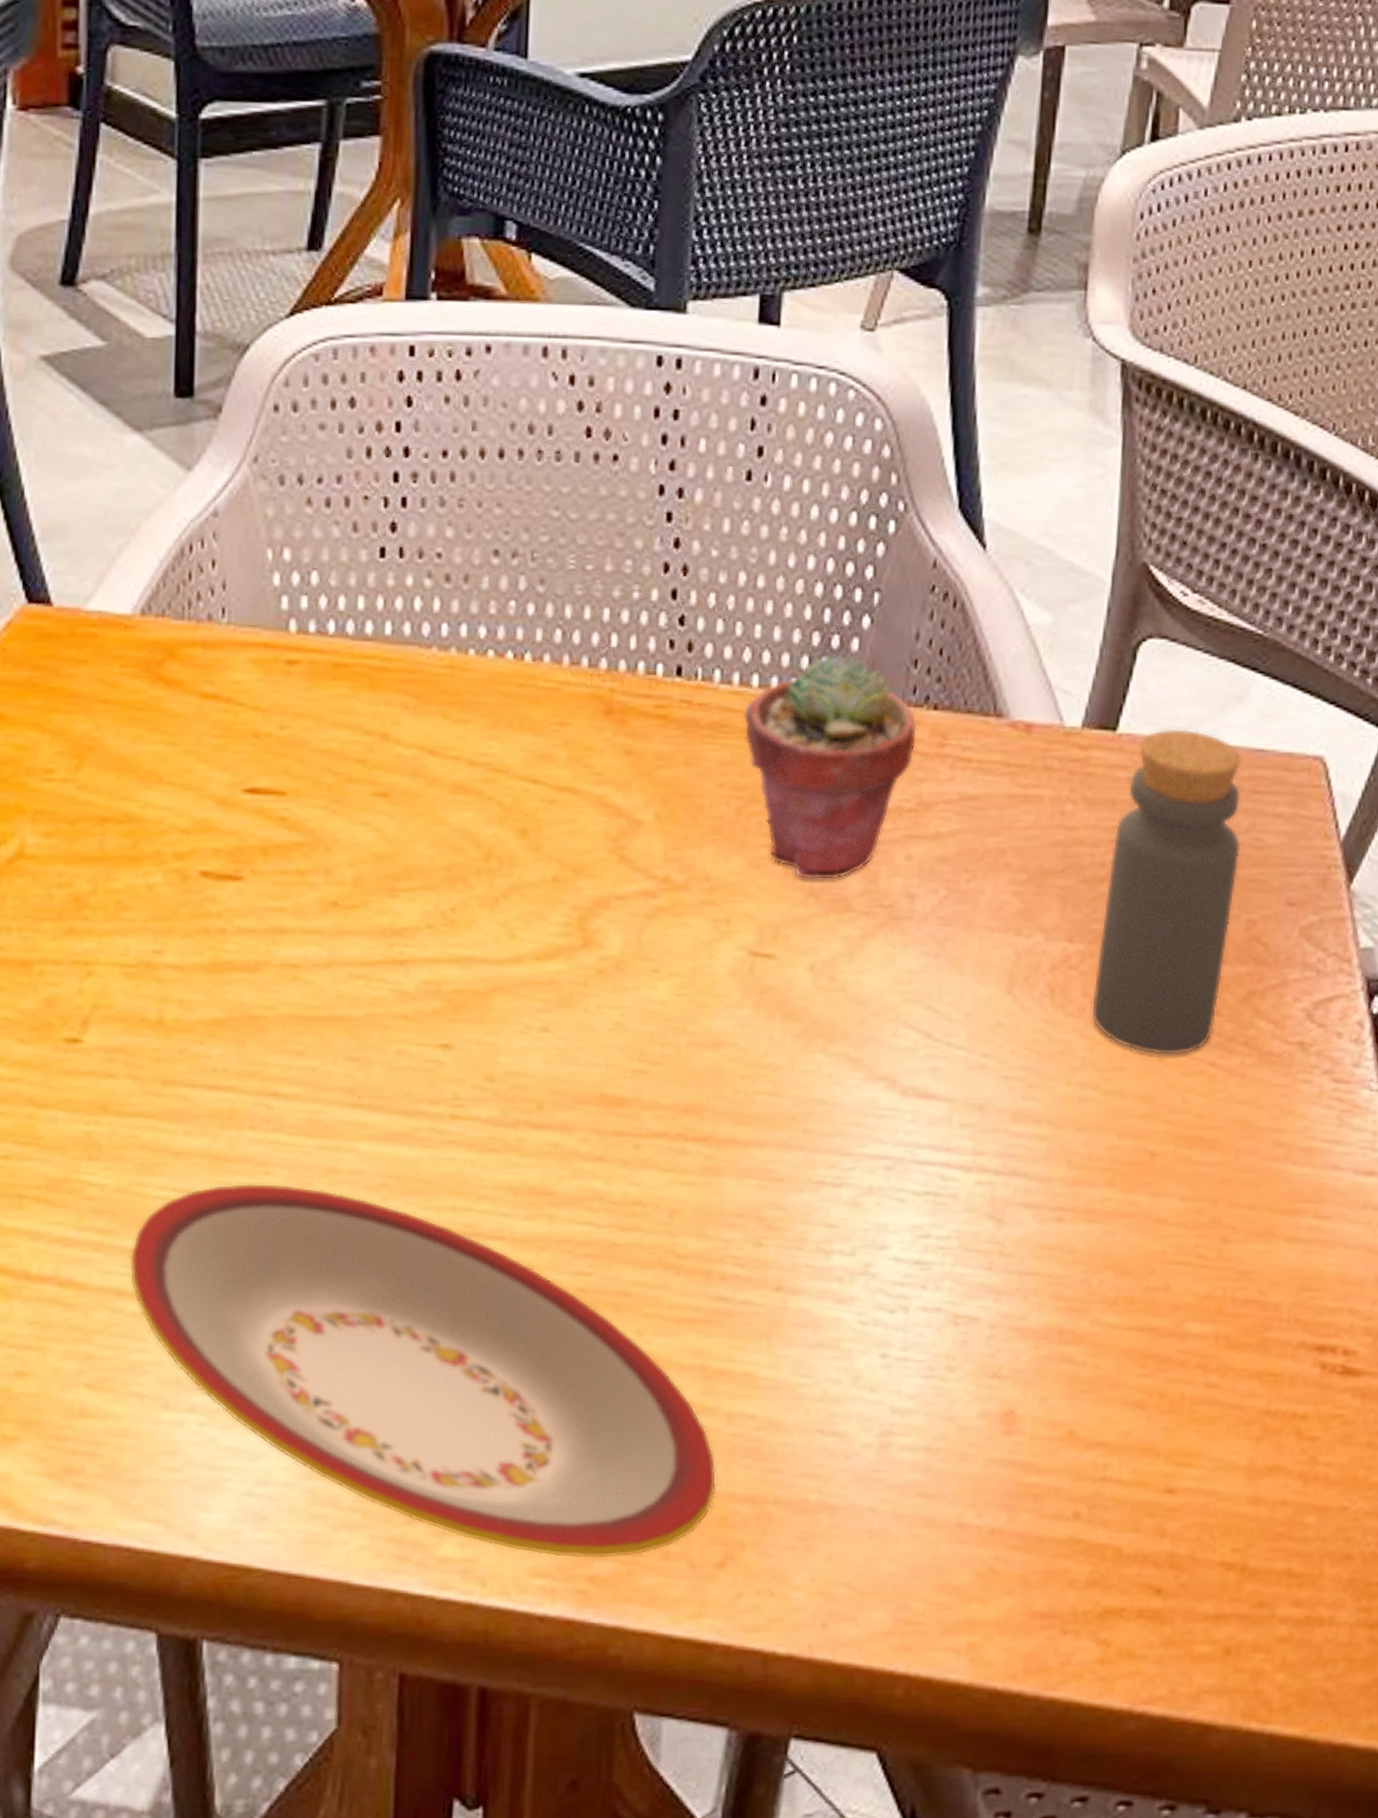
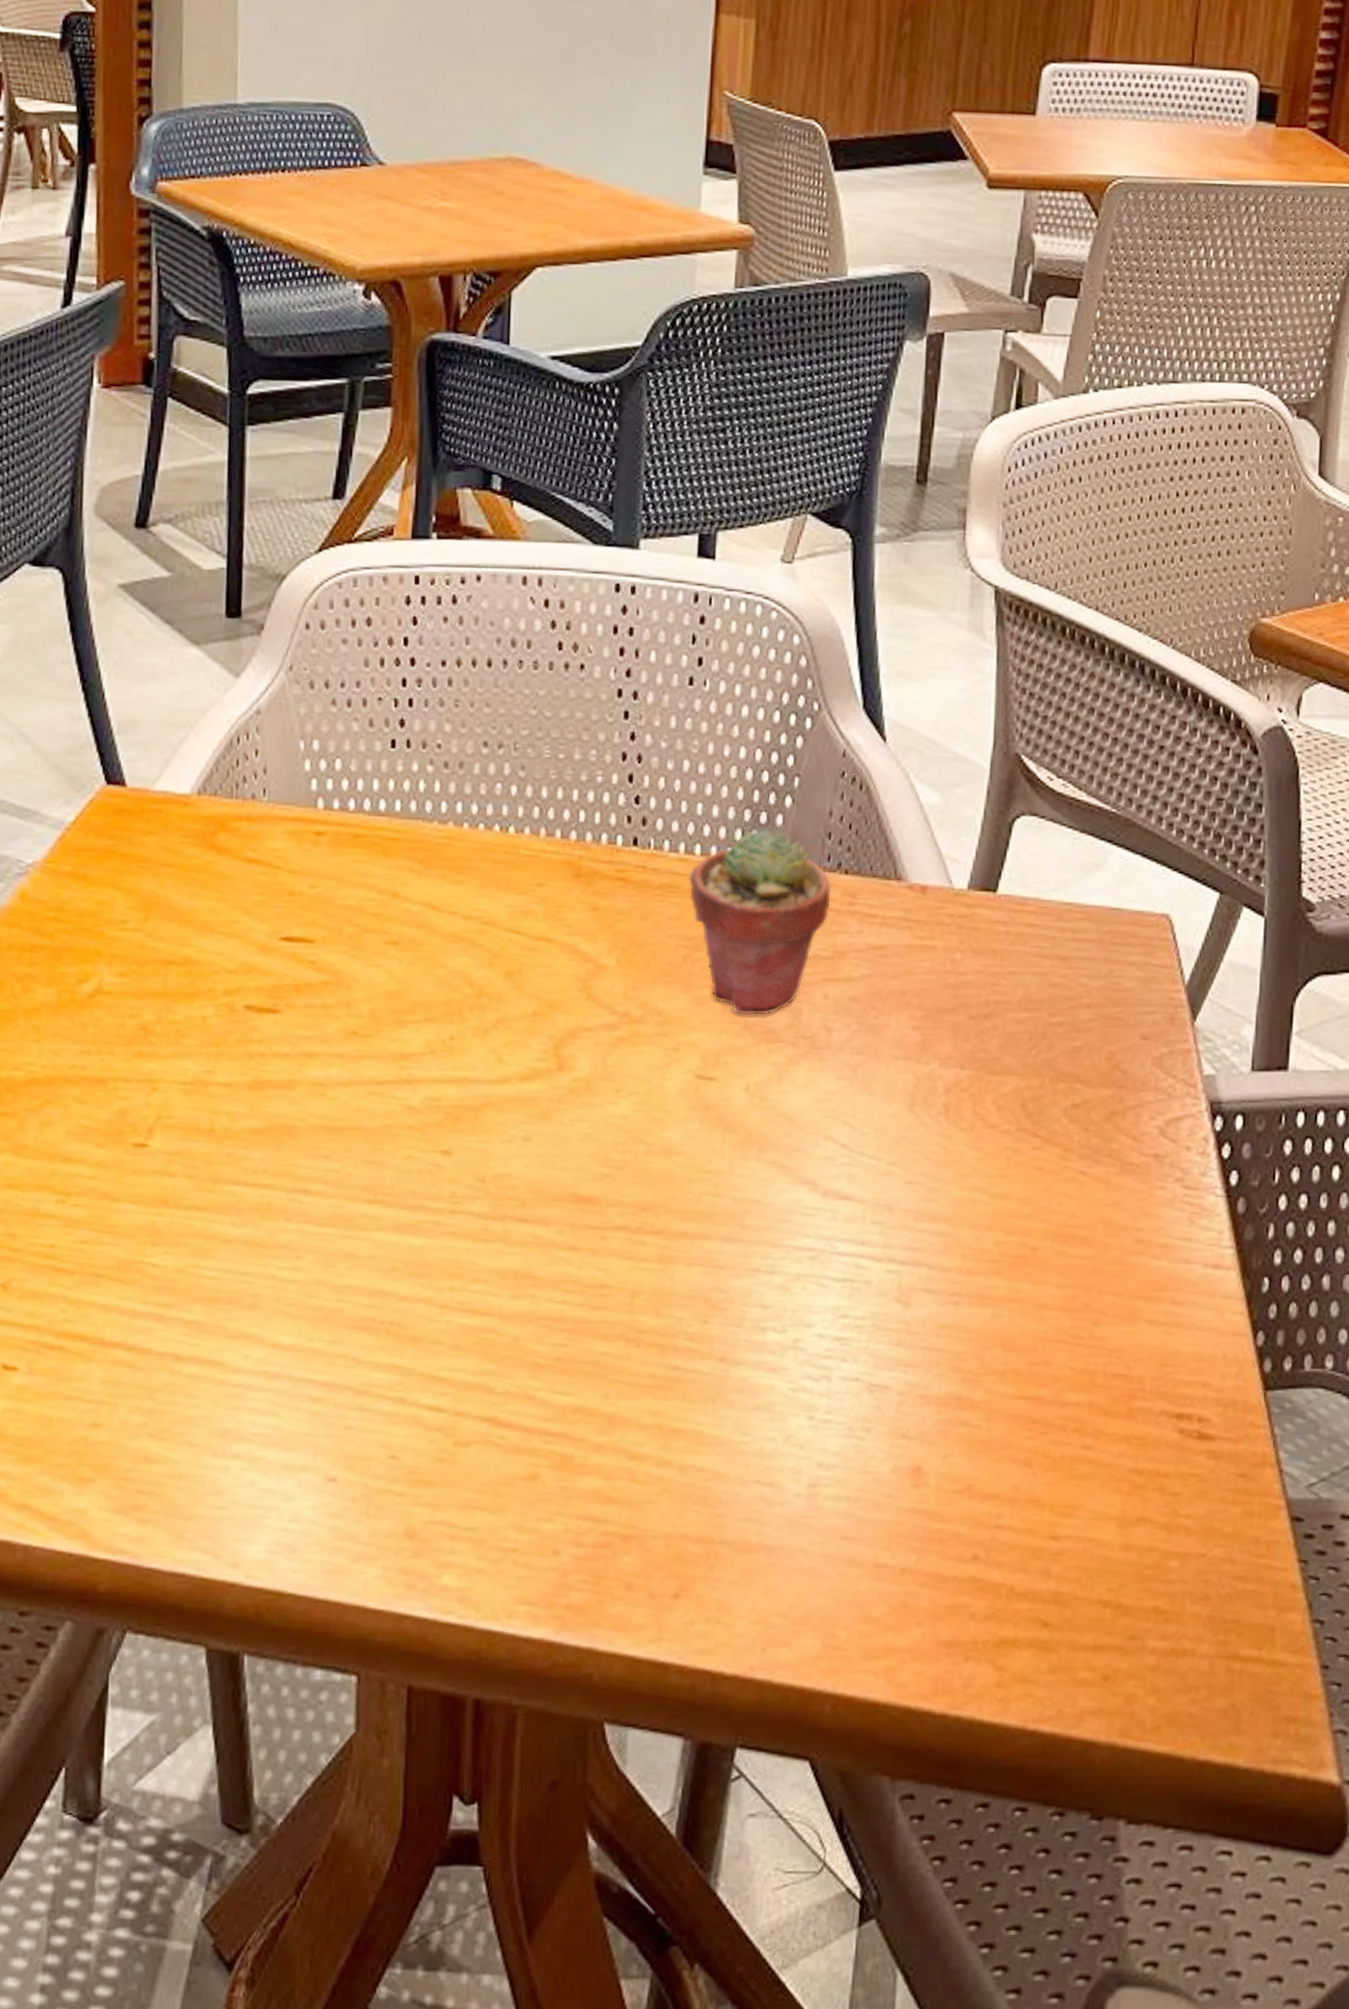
plate: present [129,1183,717,1559] -> none [185,1265,672,1590]
bottle: present [1090,728,1242,1056] -> none [979,890,1102,1166]

